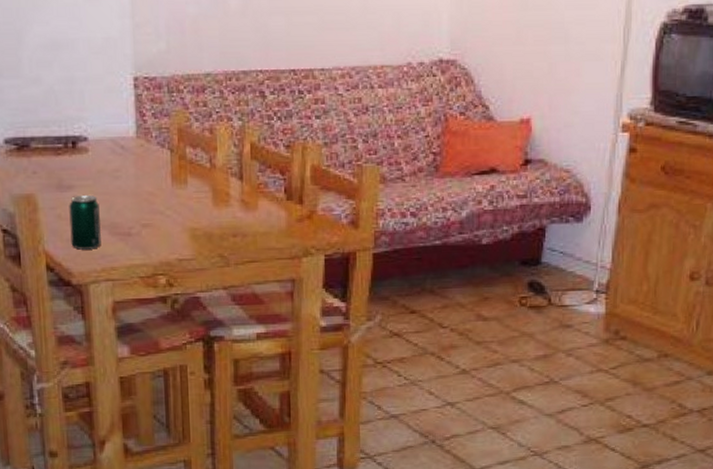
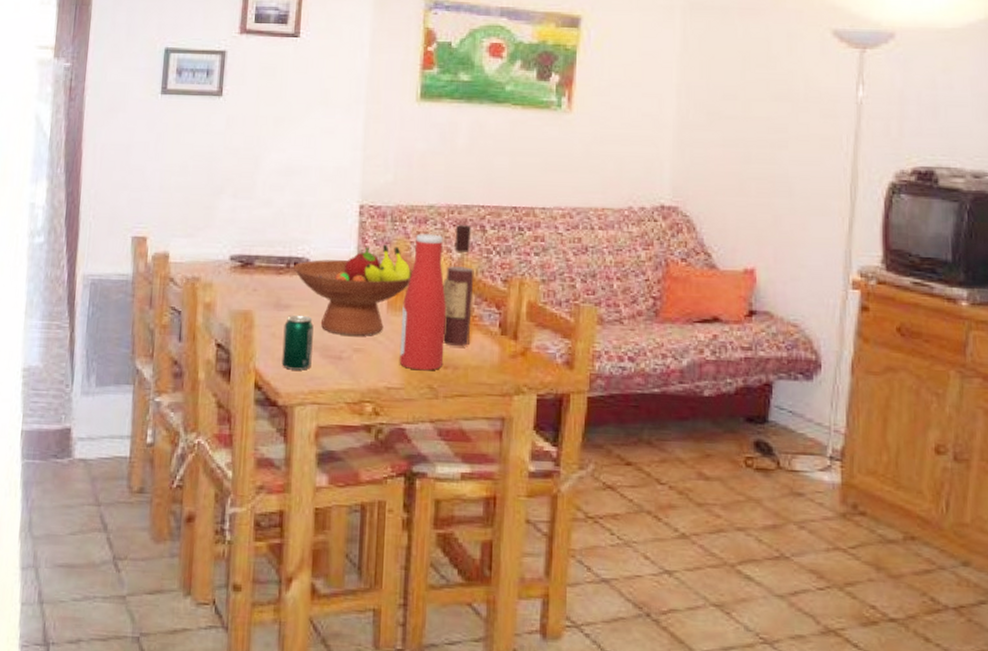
fruit bowl: none [71,116,195,212] -> present [292,244,413,336]
bottle: none [187,103,232,241] -> present [399,234,447,371]
wine bottle: none [227,92,257,215] -> present [443,225,474,347]

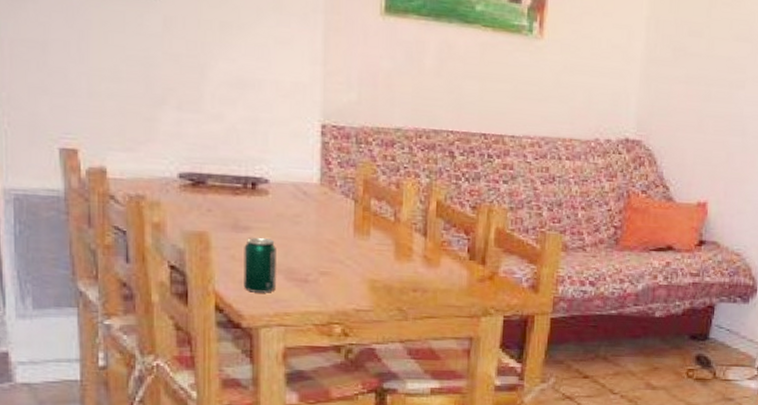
fruit bowl: present [292,244,413,336] -> none [250,166,380,259]
bottle: present [399,234,447,371] -> none [367,157,416,294]
wine bottle: present [443,225,474,347] -> none [412,150,443,271]

